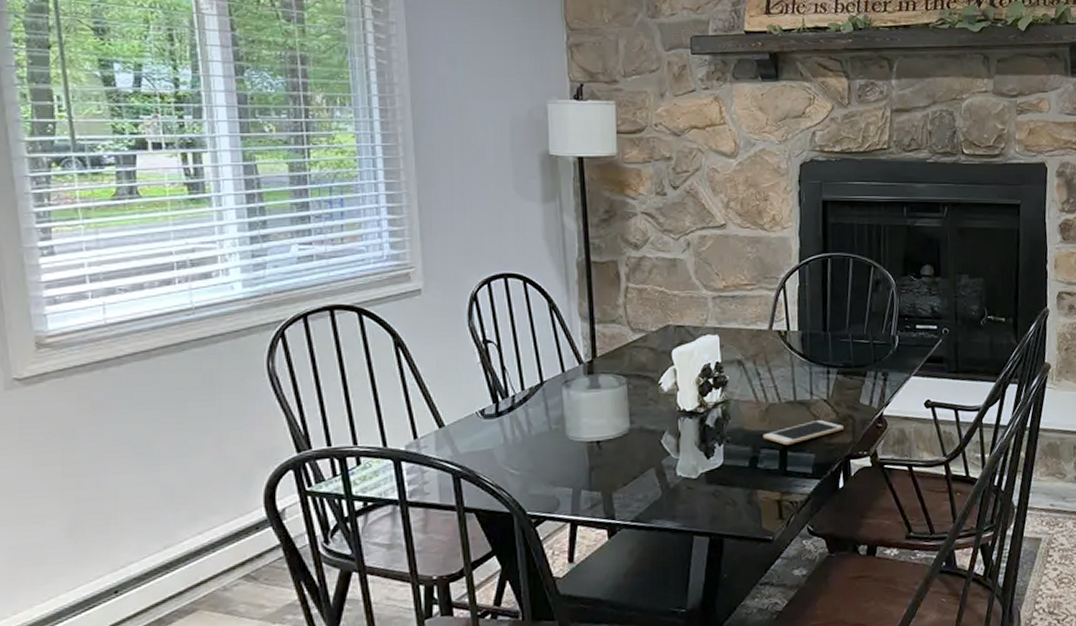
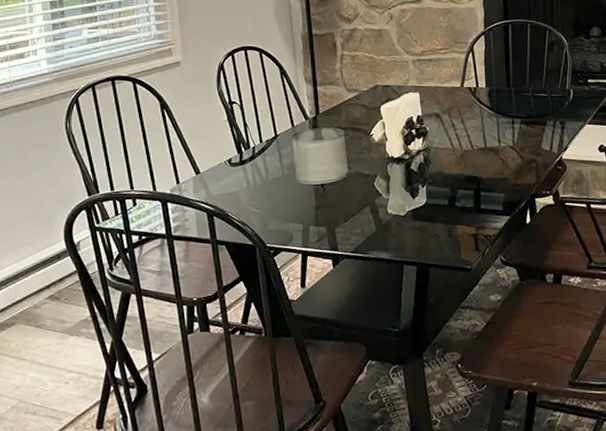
cell phone: present [763,420,844,446] -> none [459,164,528,187]

